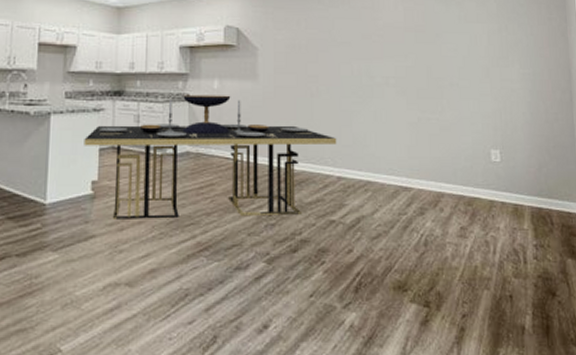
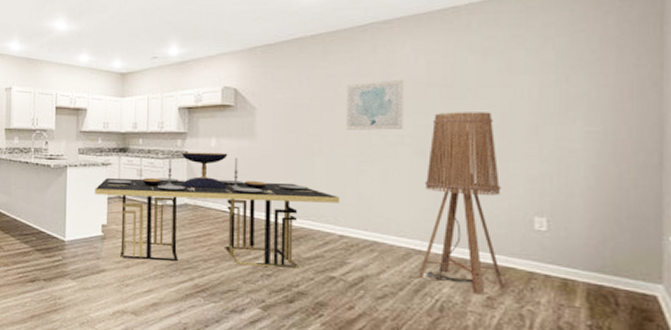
wall art: none [340,23,388,72] -> present [346,79,404,130]
floor lamp: none [405,55,472,227] -> present [418,112,504,296]

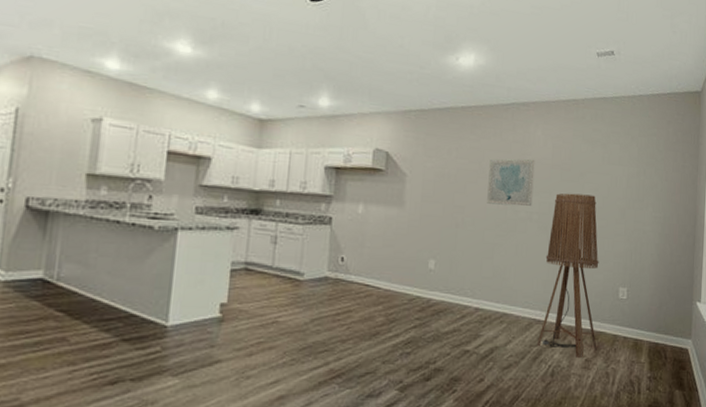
dining table: present [95,152,340,269] -> none [214,217,478,345]

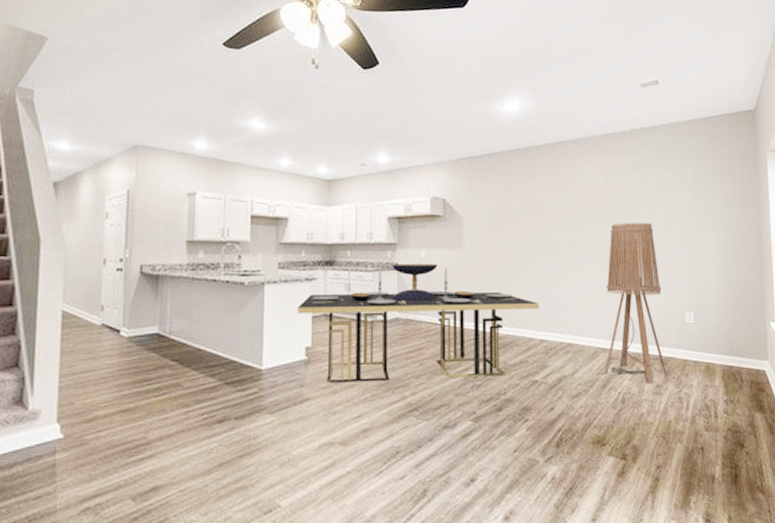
dining table: none [214,217,478,345] -> present [297,263,540,383]
wall art: present [487,159,535,207] -> none [542,193,588,240]

